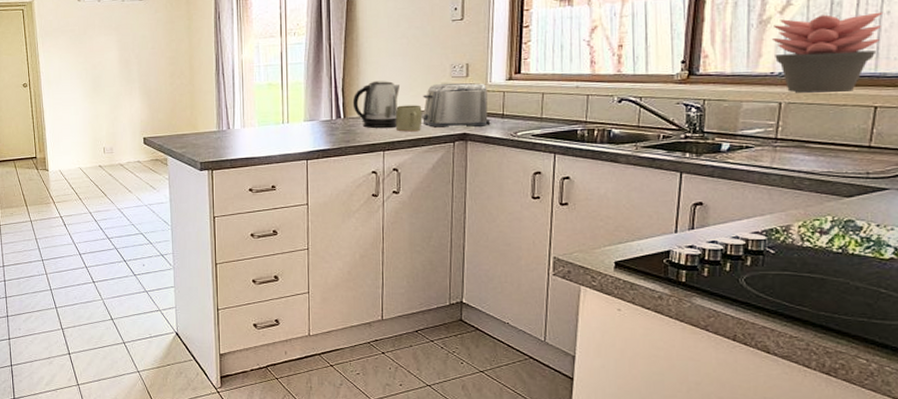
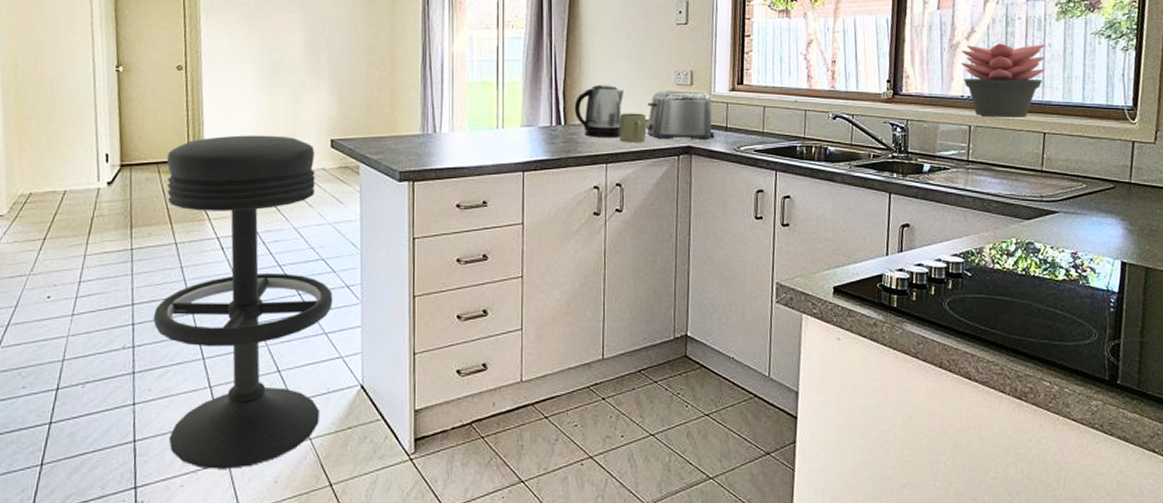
bar stool: none [18,136,151,390] -> present [153,135,333,469]

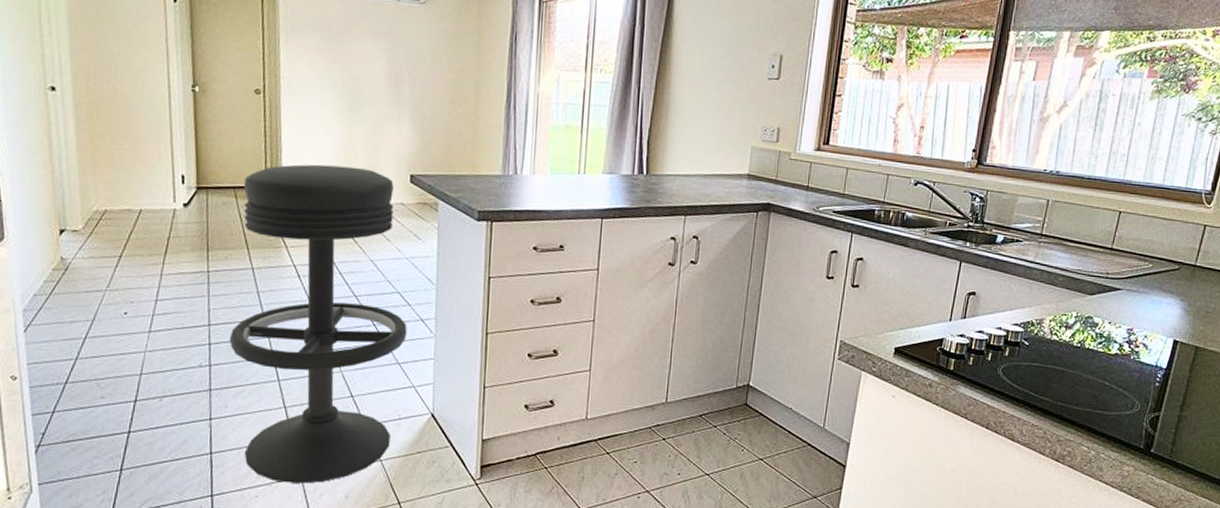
kettle: present [574,84,623,138] -> none [657,135,708,191]
mug: present [618,113,647,143] -> none [700,166,729,197]
toaster: present [647,92,716,141] -> none [728,147,796,199]
succulent plant: present [960,43,1046,117] -> none [1048,119,1136,195]

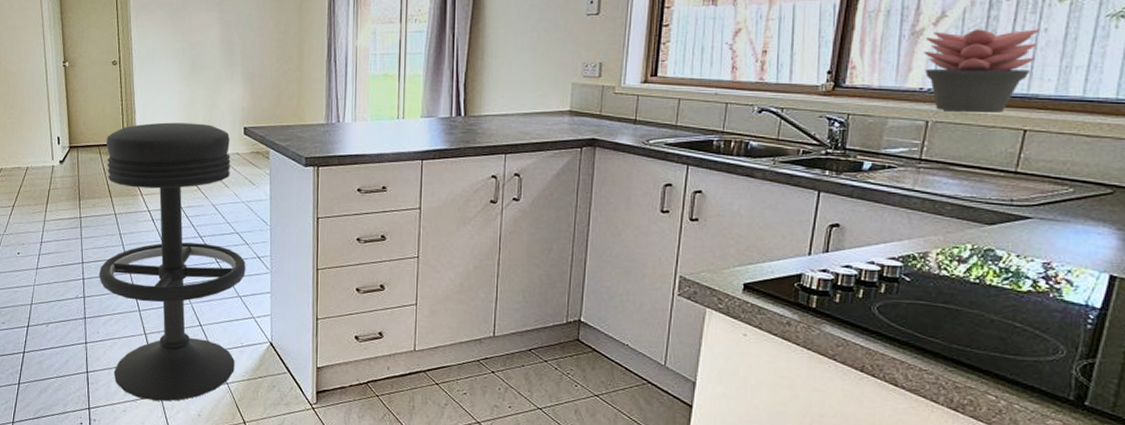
succulent plant: none [1048,119,1136,195] -> present [923,29,1041,112]

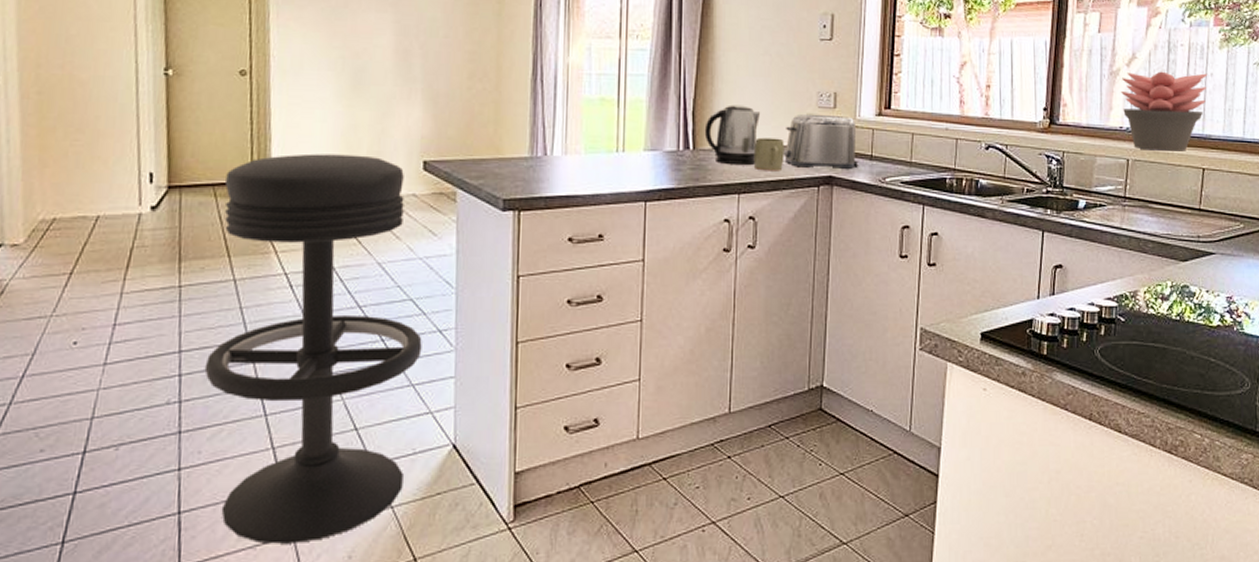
kettle: none [474,76,526,130] -> present [704,105,760,166]
mug: none [519,105,549,134] -> present [753,137,784,171]
toaster: none [549,84,623,133] -> present [784,115,860,170]

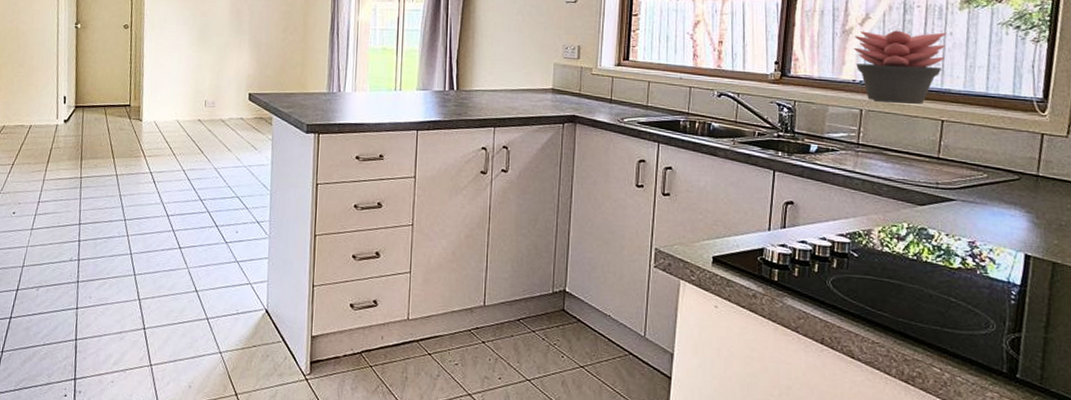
bar stool: present [204,153,422,544] -> none [95,85,245,372]
kettle: present [704,105,760,166] -> none [466,55,513,105]
mug: present [753,137,784,171] -> none [507,82,534,110]
toaster: present [784,115,860,170] -> none [534,64,600,111]

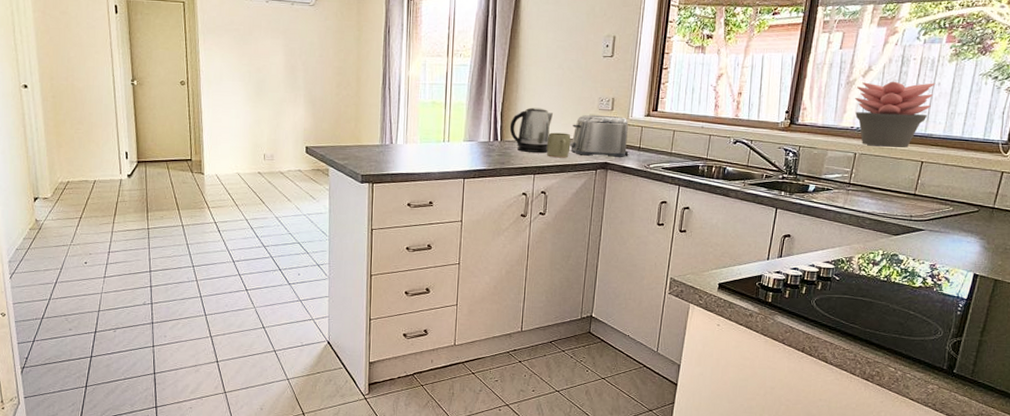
kettle: none [466,55,513,105] -> present [509,107,553,154]
mug: none [507,82,534,110] -> present [546,132,571,158]
toaster: none [534,64,600,111] -> present [570,115,630,158]

